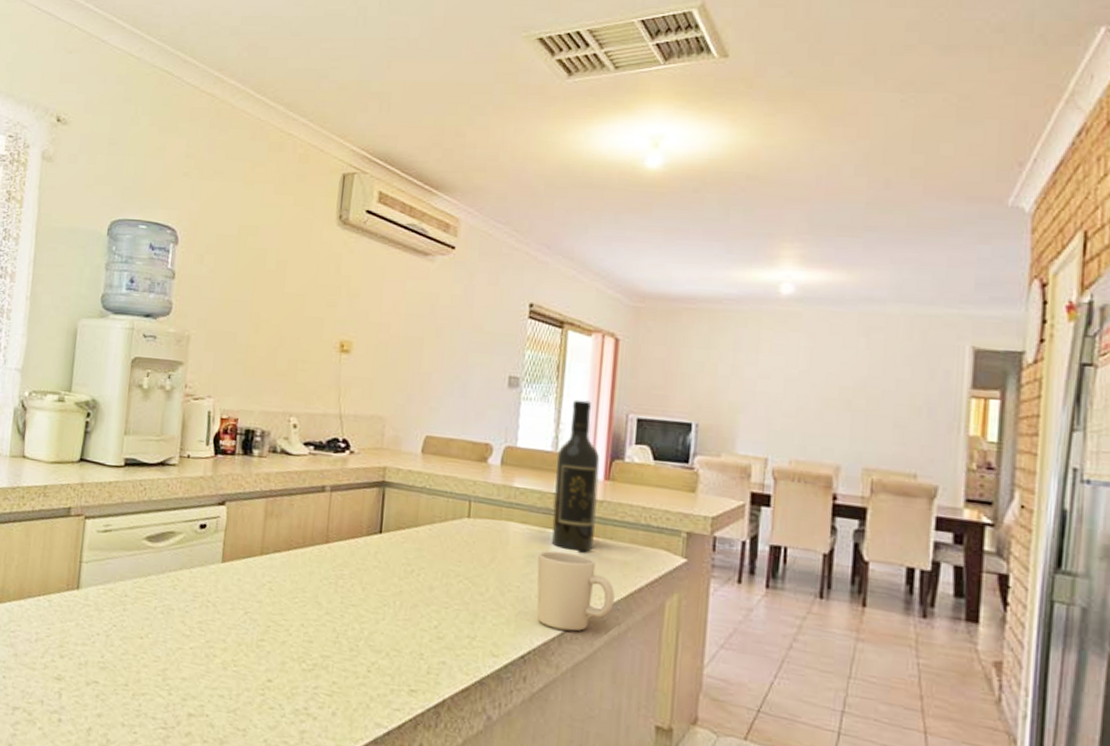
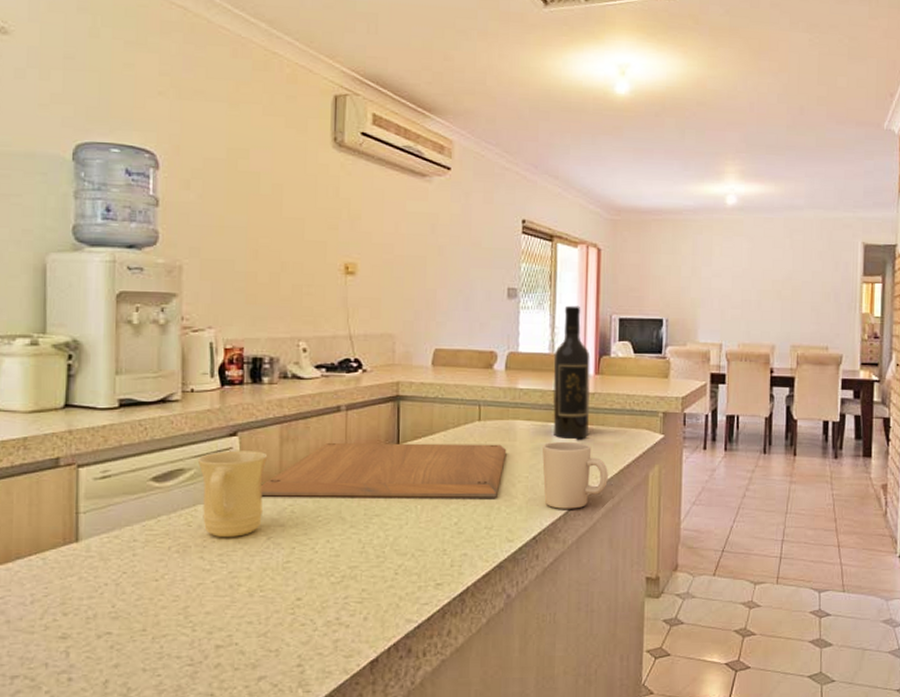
mug: none [187,519,252,607] -> present [197,450,268,537]
chopping board: none [242,522,497,605] -> present [260,442,507,498]

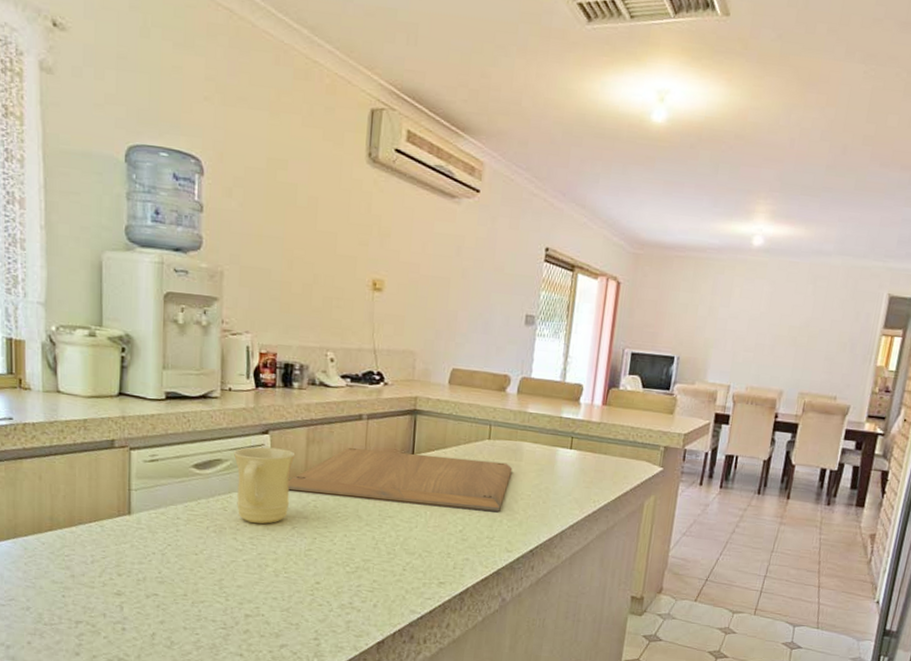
mug: present [542,441,608,509] -> none [543,465,606,529]
wine bottle: present [553,305,590,440] -> none [557,336,600,465]

